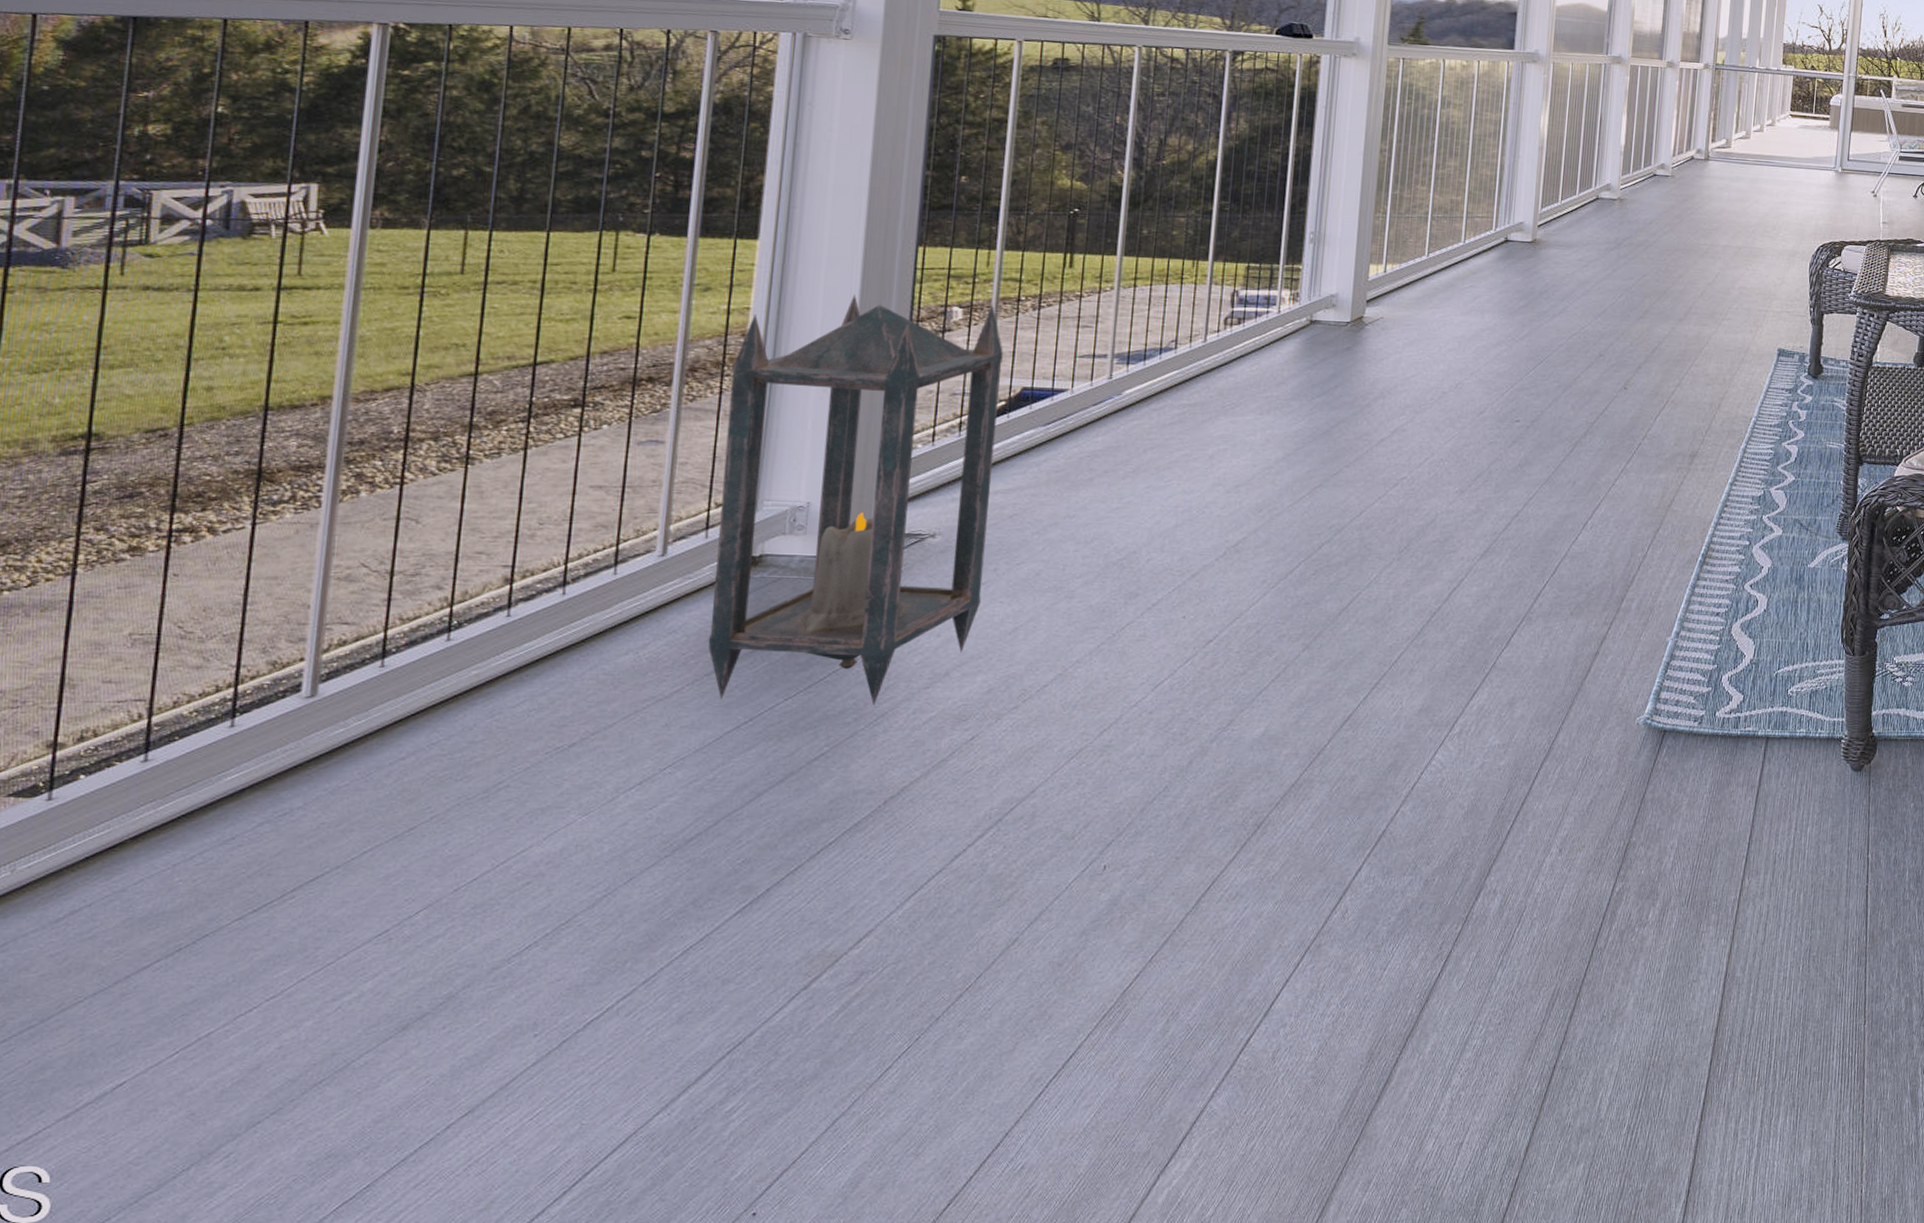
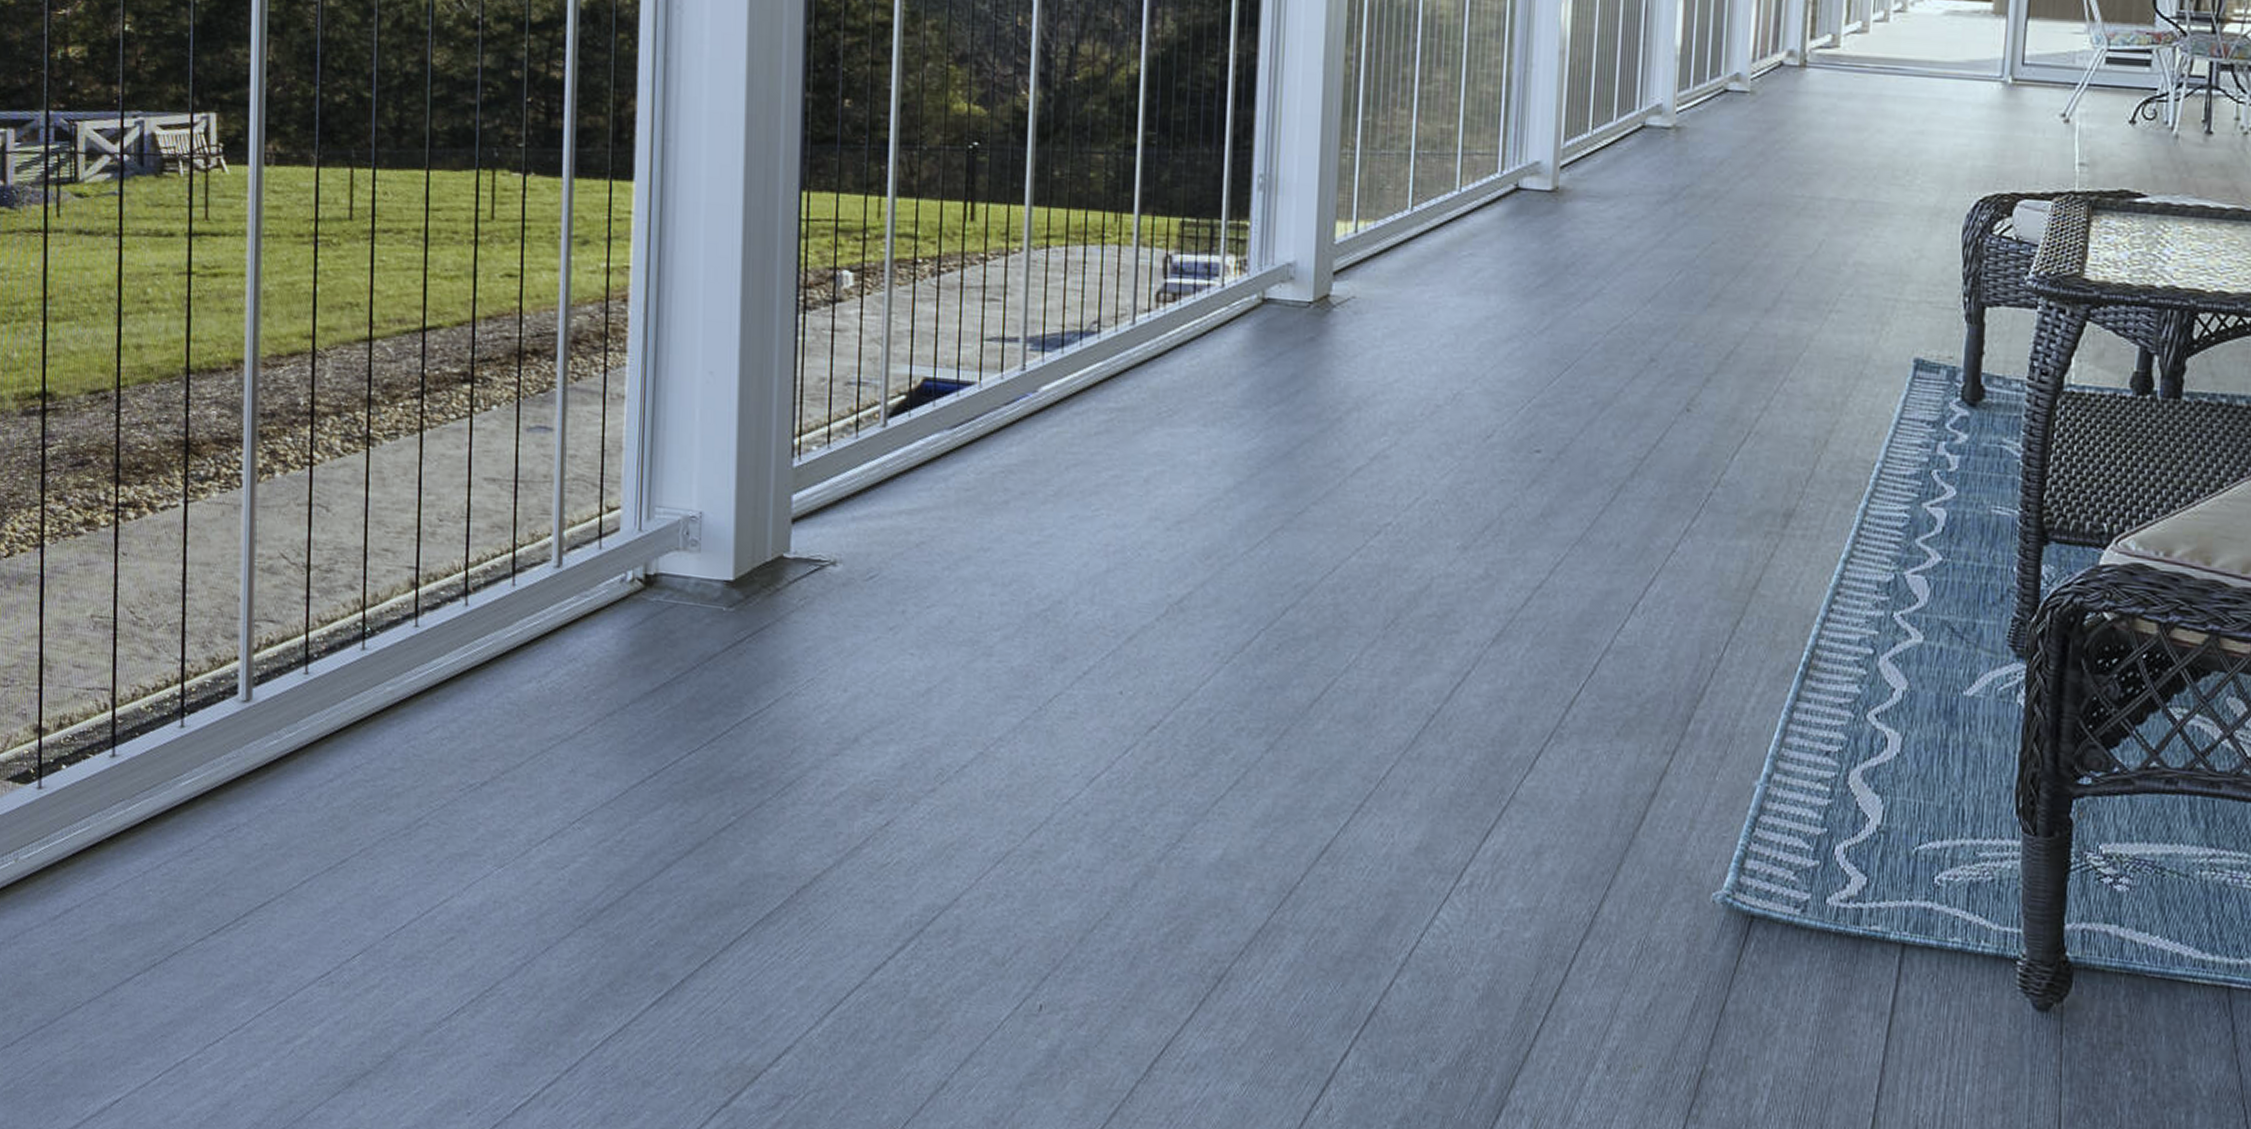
lantern: present [708,295,1003,705] -> none [608,252,901,770]

